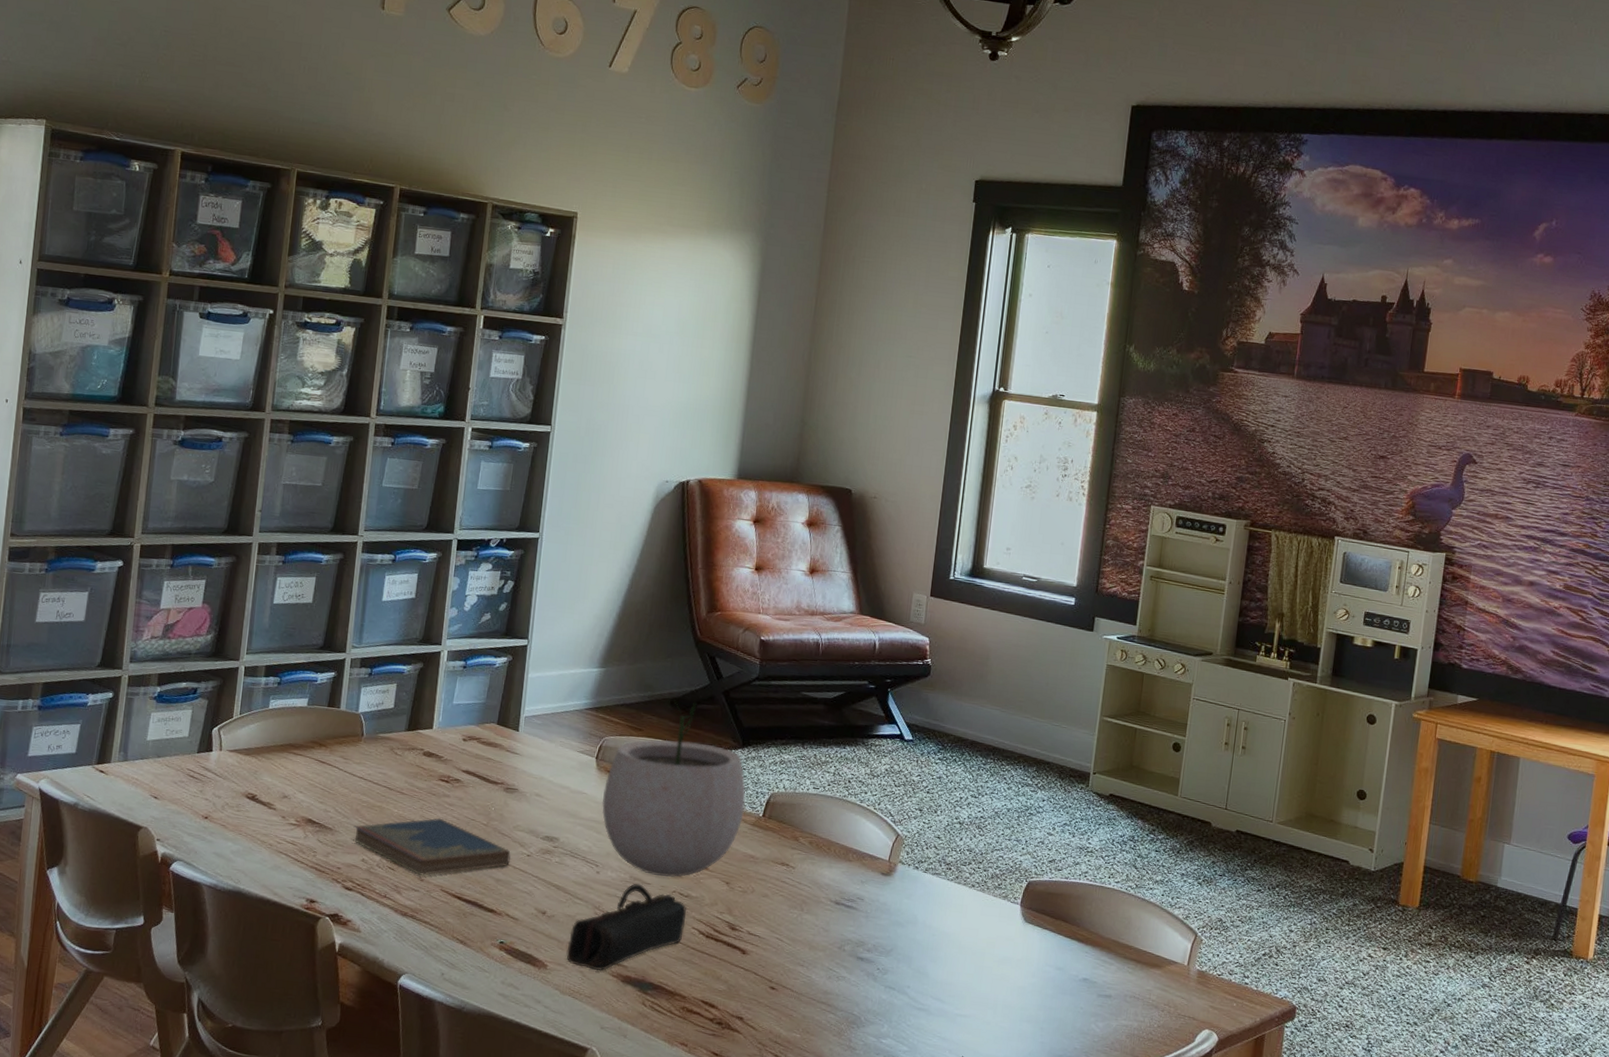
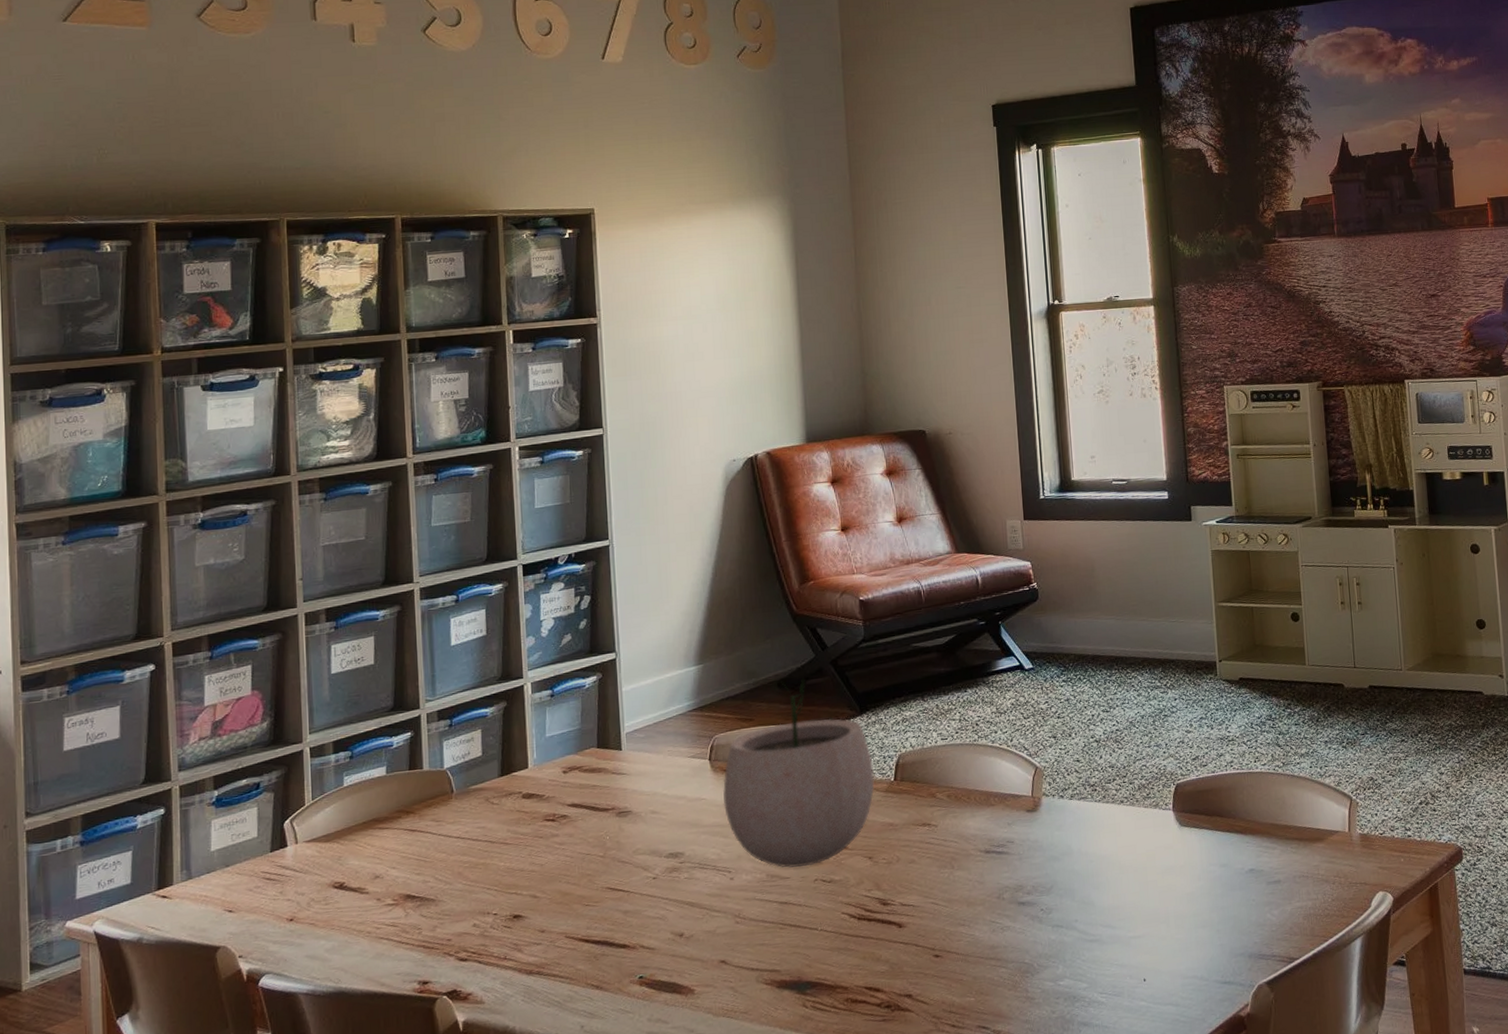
hardcover book: present [352,818,511,876] -> none [458,860,636,928]
pencil case: present [566,883,687,971] -> none [712,880,834,983]

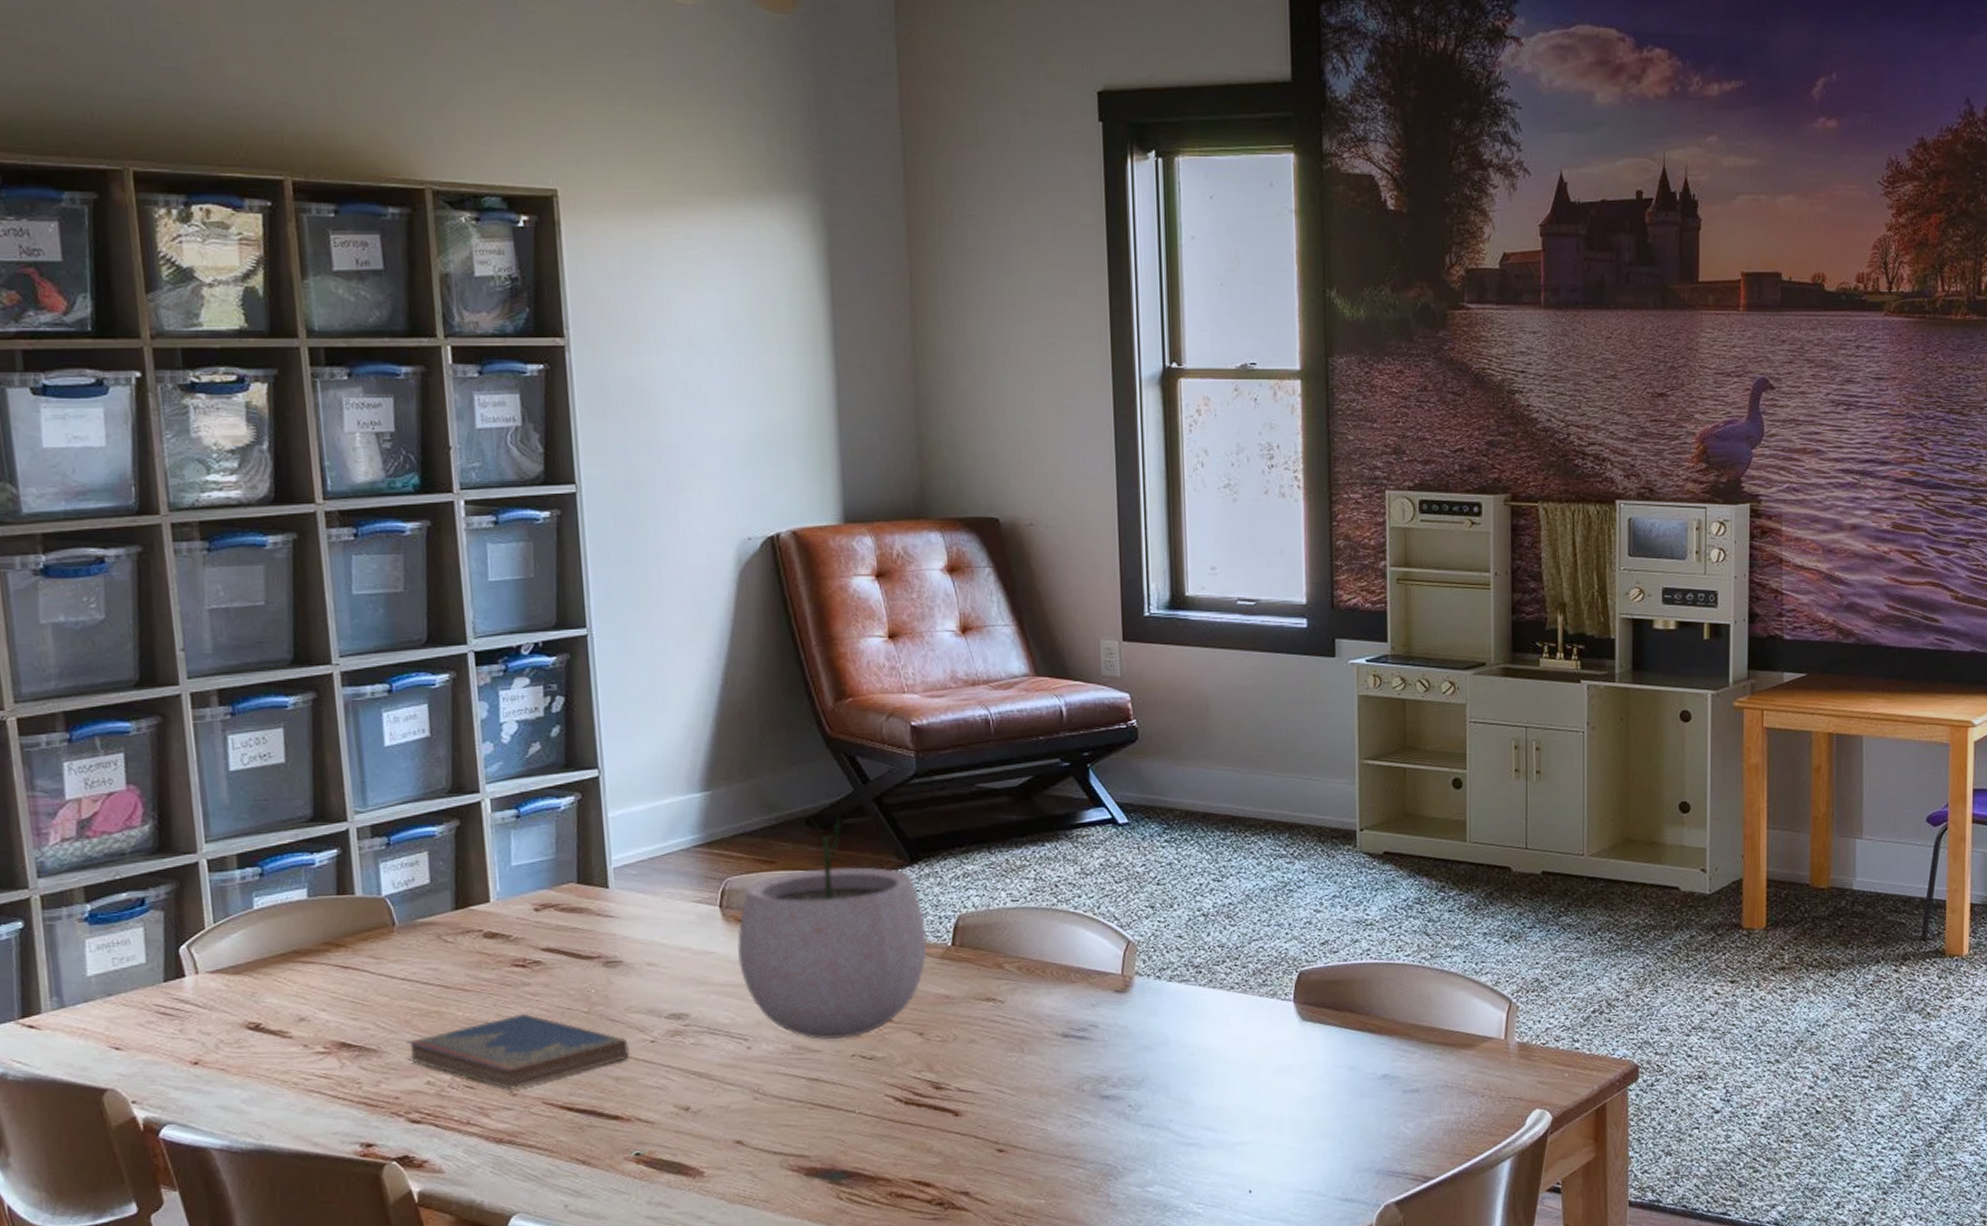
hardcover book: none [458,860,636,928] -> present [406,1013,629,1091]

